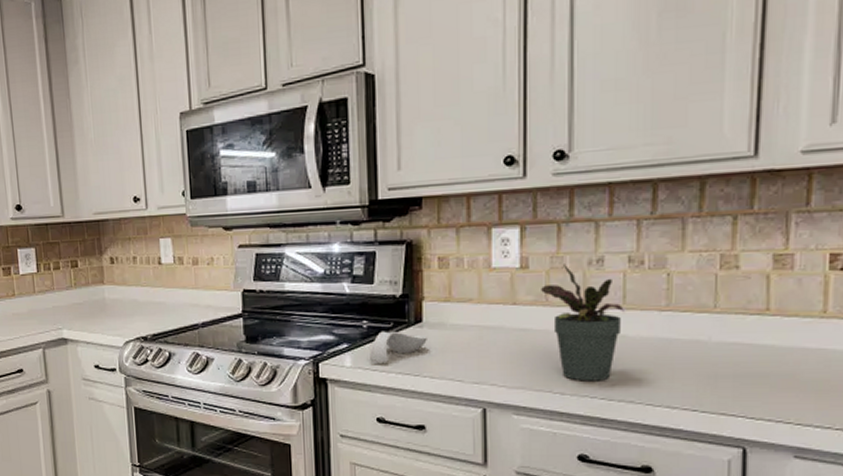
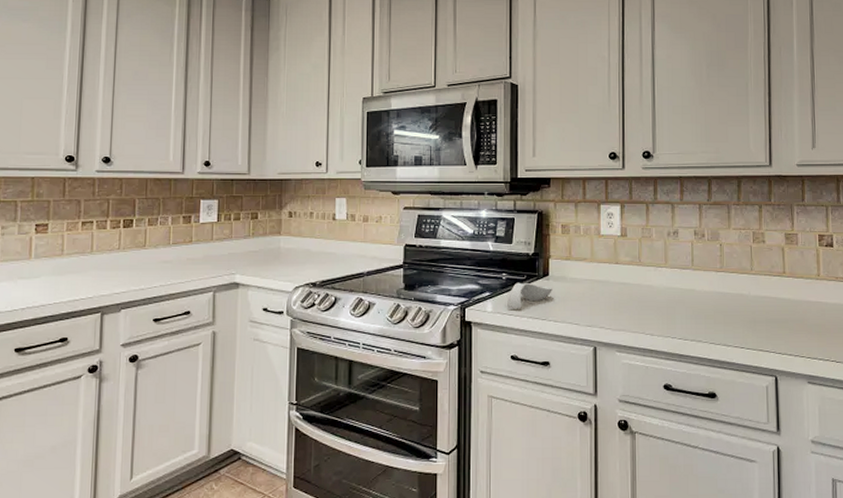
potted plant: present [541,264,624,381] -> none [636,234,693,325]

